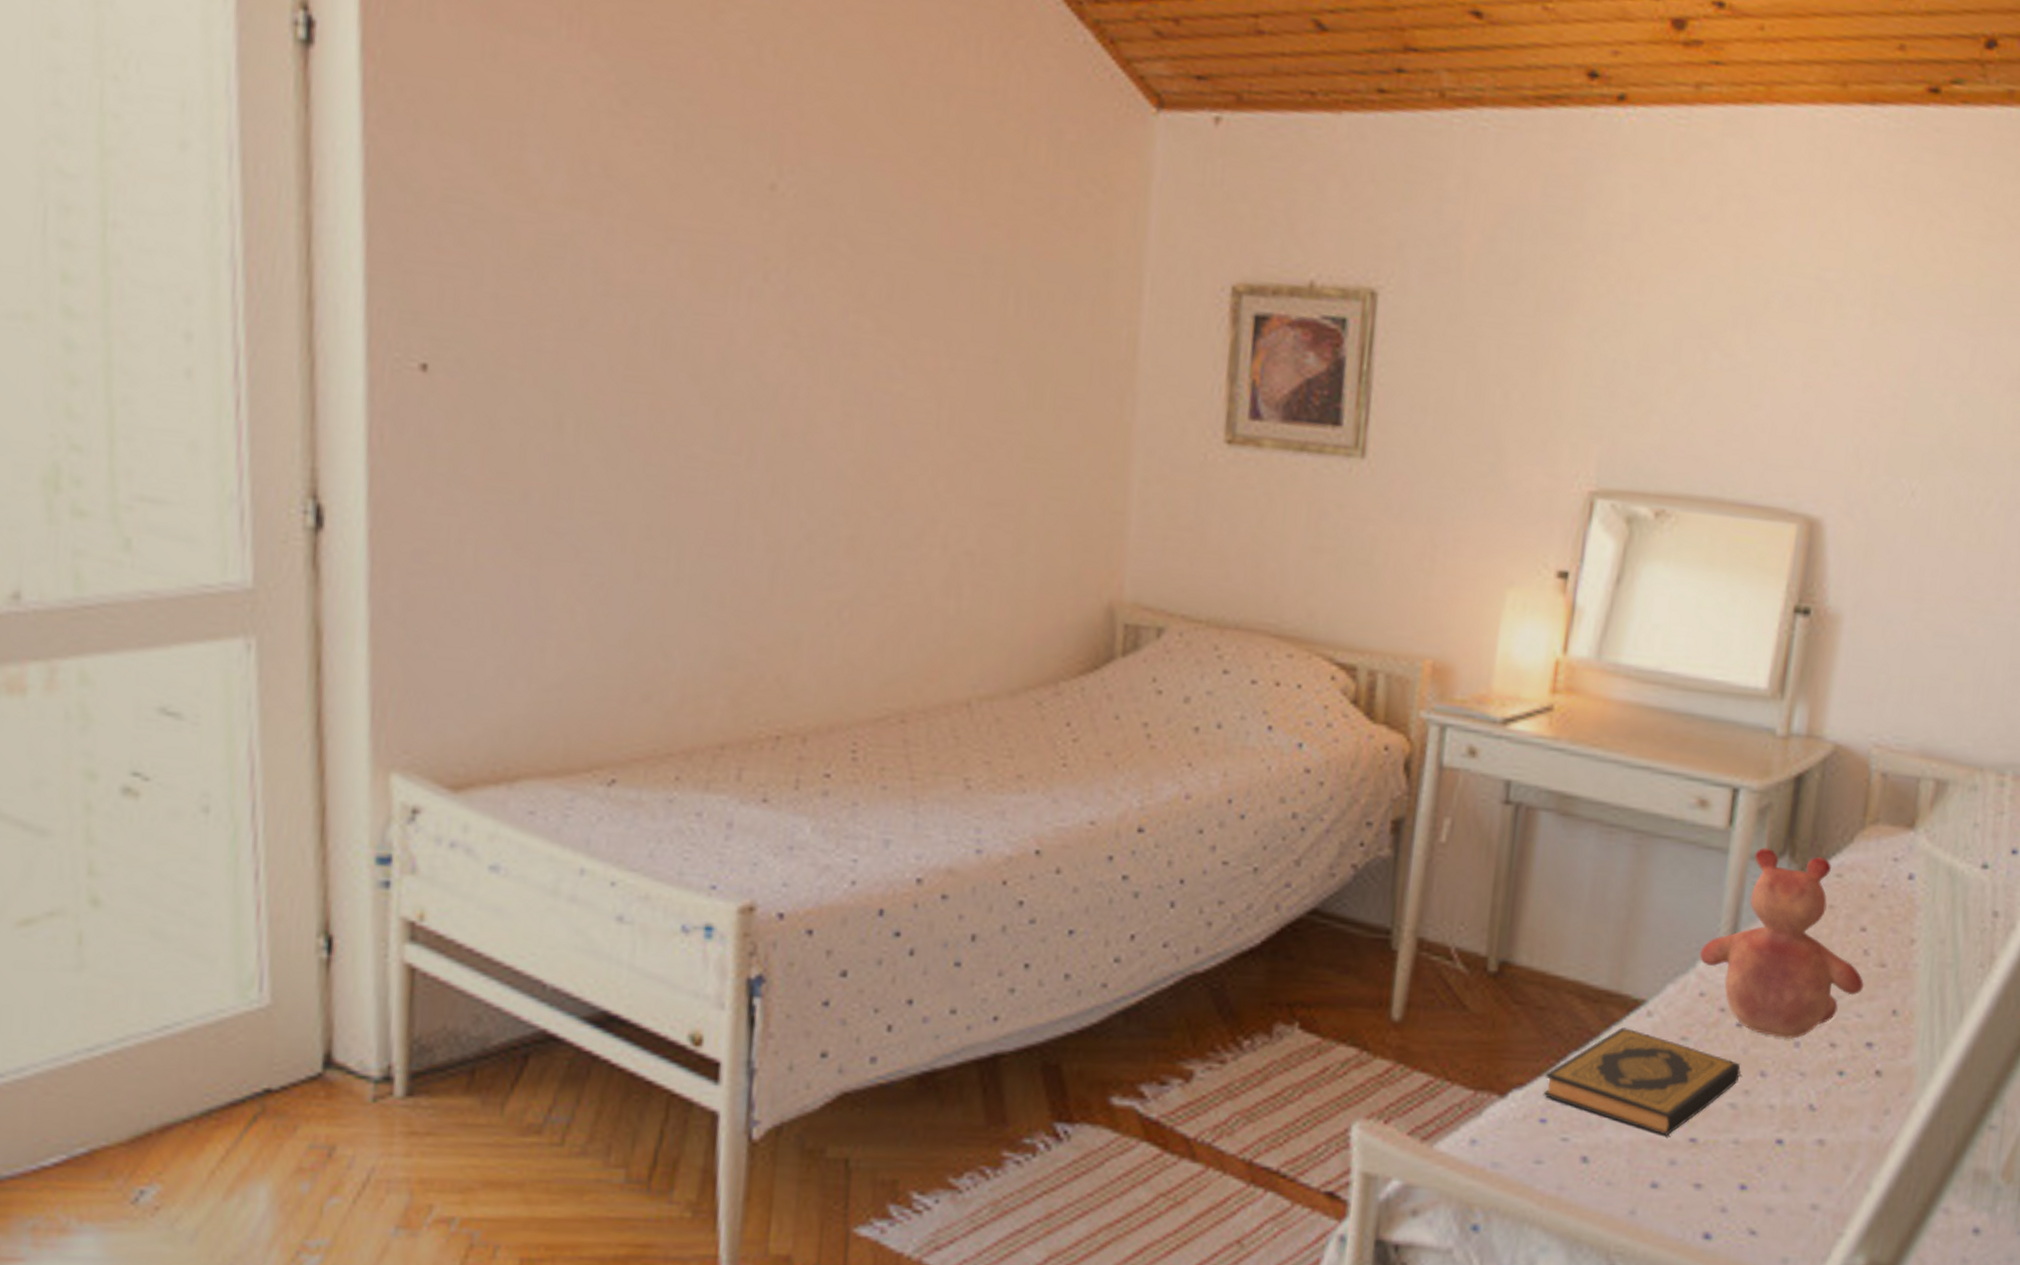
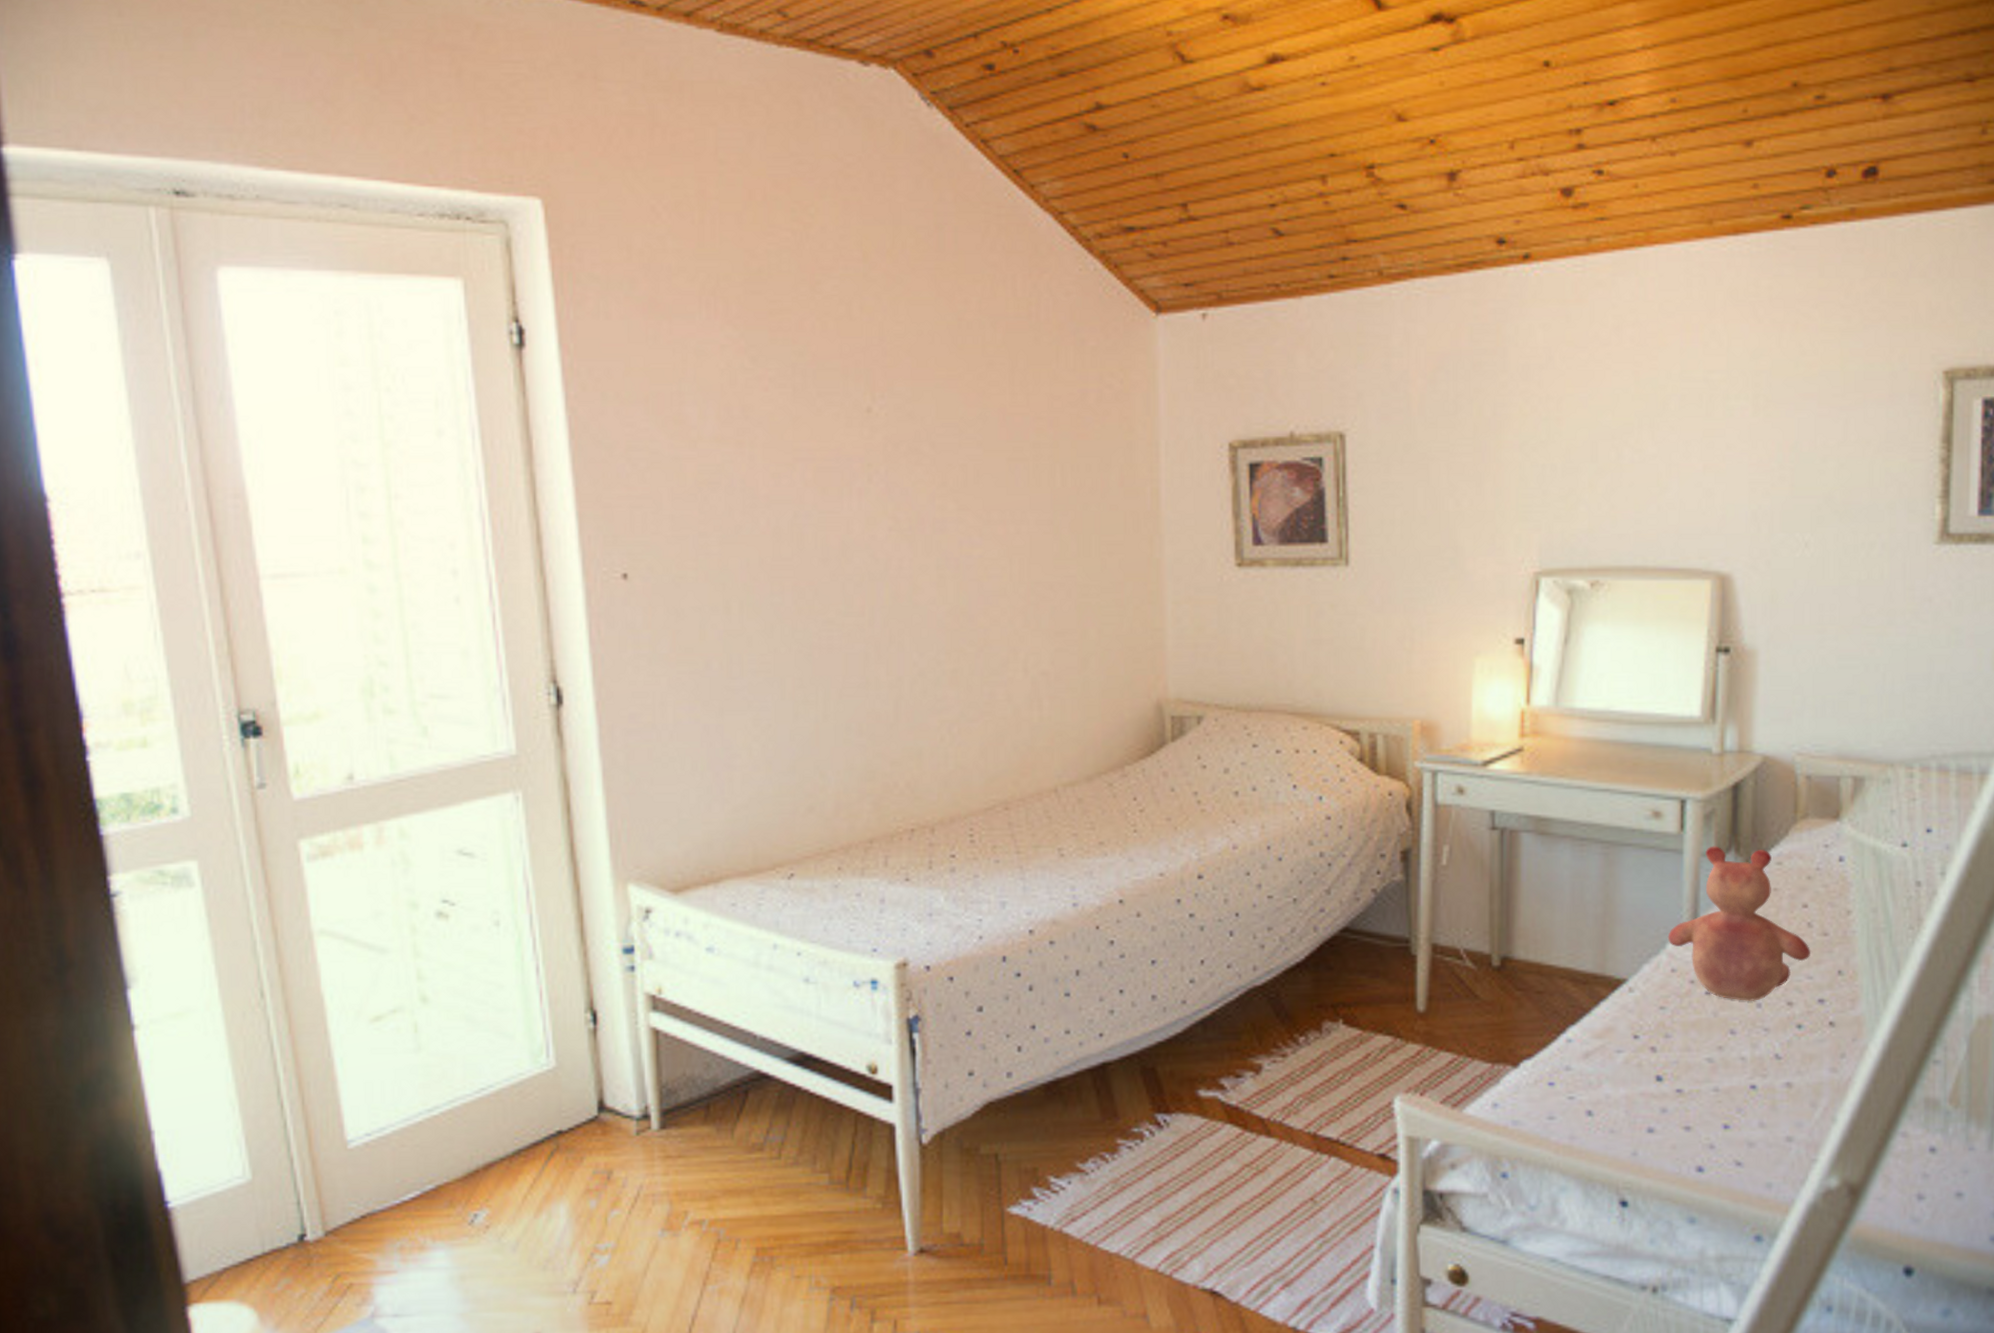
hardback book: present [1542,1027,1742,1136] -> none [1549,1003,1714,1089]

